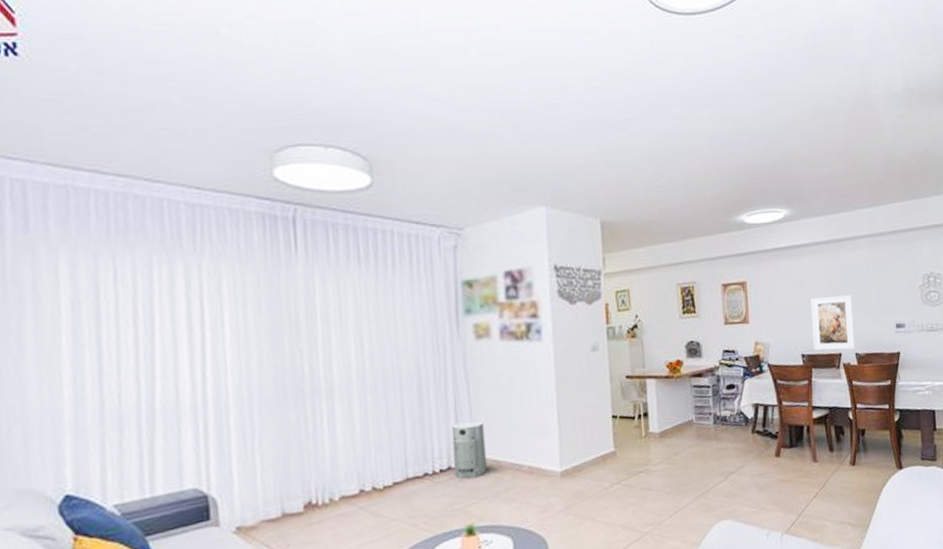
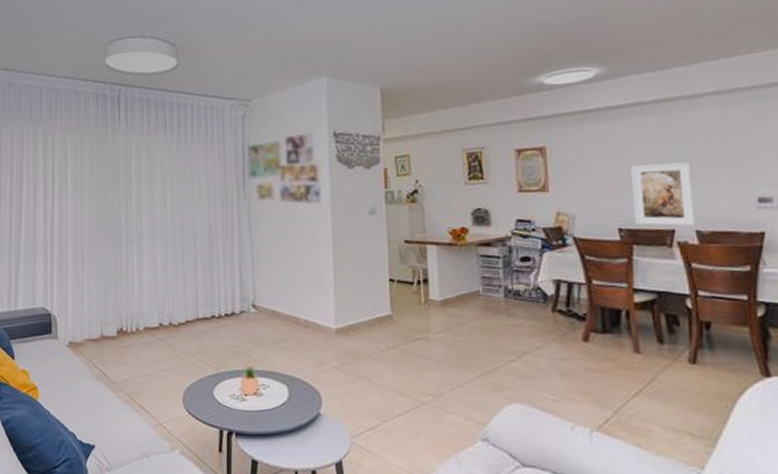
air purifier: present [451,421,488,479] -> none [236,273,267,325]

